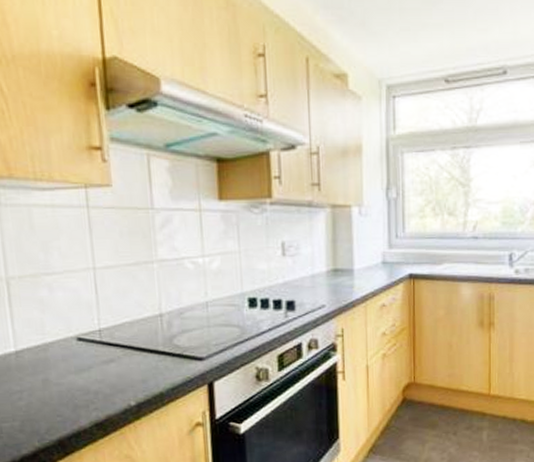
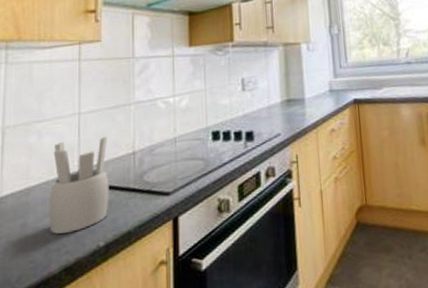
utensil holder: none [69,295,137,391] -> present [48,136,109,234]

